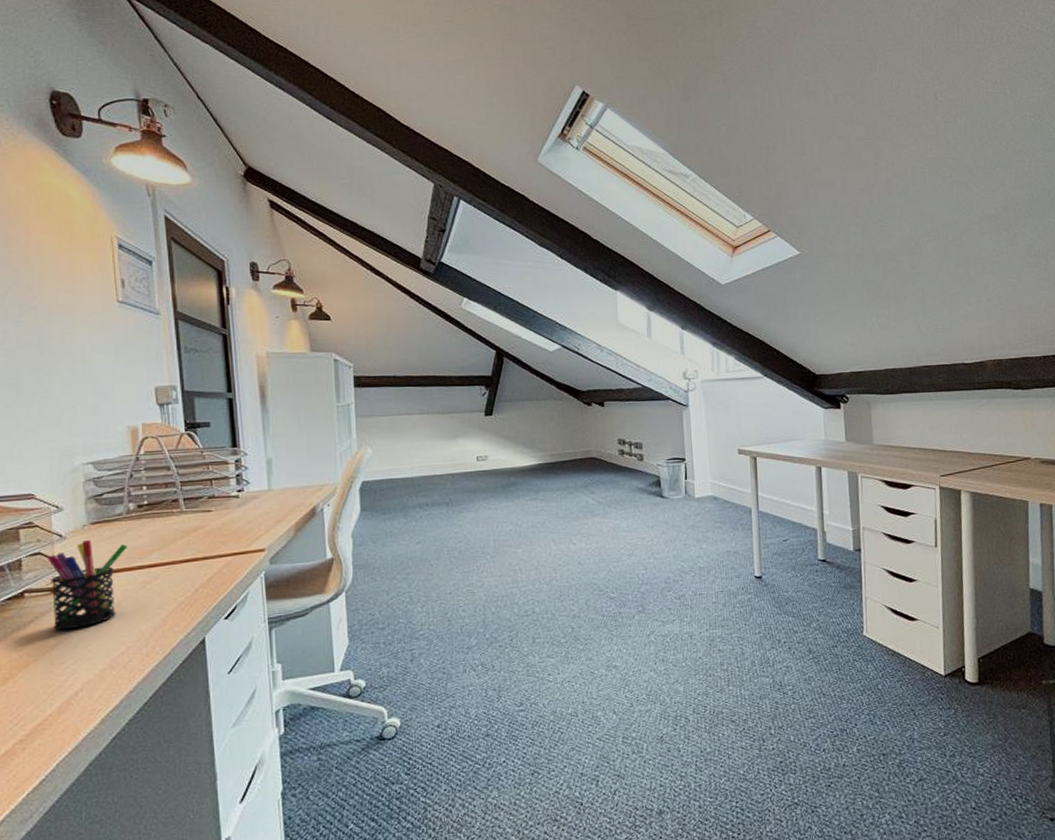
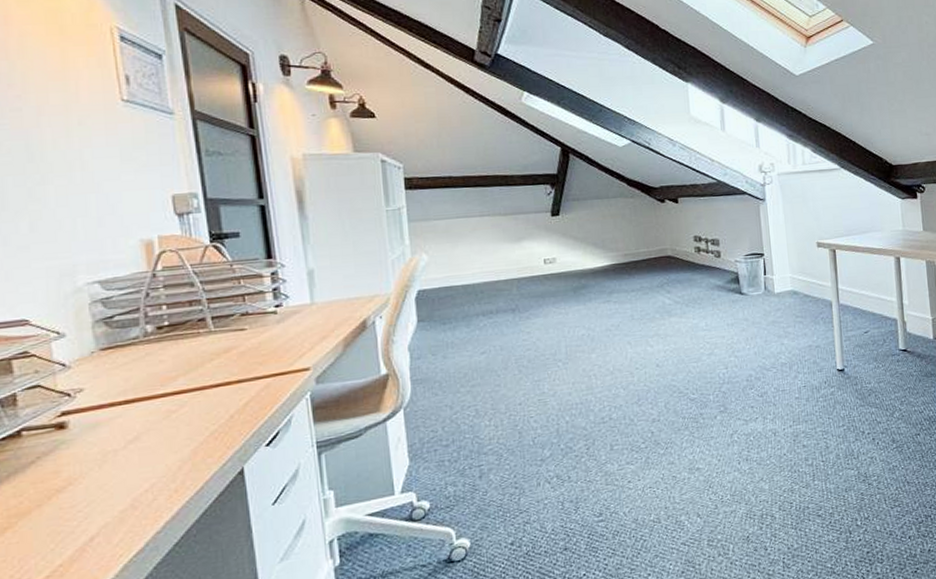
pen holder: present [48,540,127,631] -> none [49,368,146,471]

